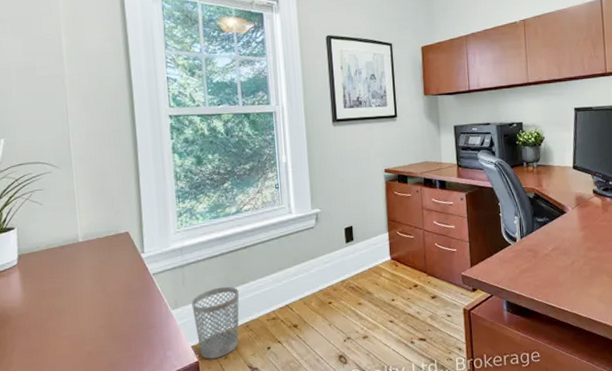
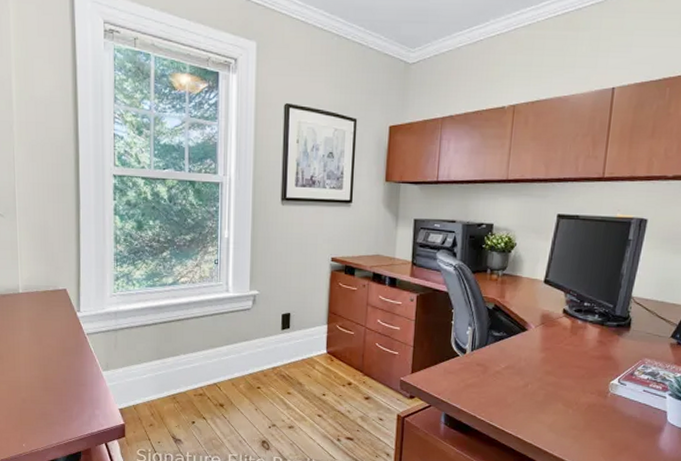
wastebasket: present [192,286,240,359] -> none [122,356,169,424]

